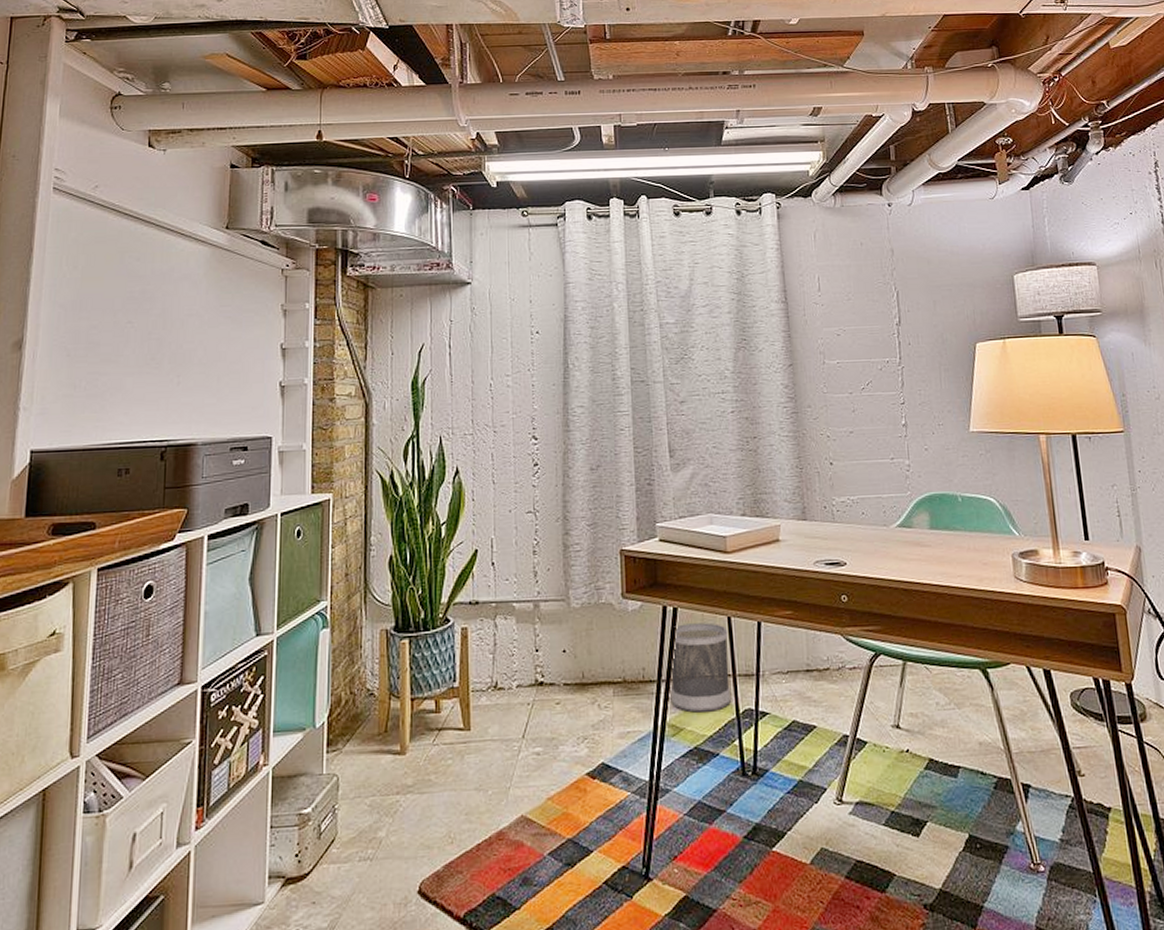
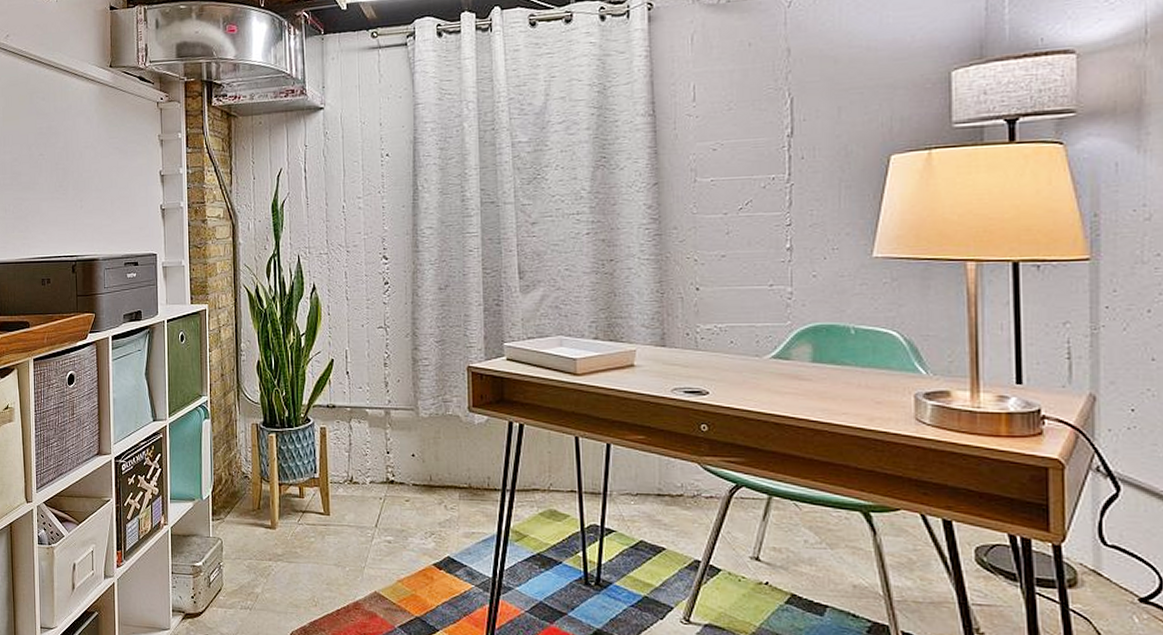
wastebasket: present [670,622,731,713] -> none [514,440,576,523]

